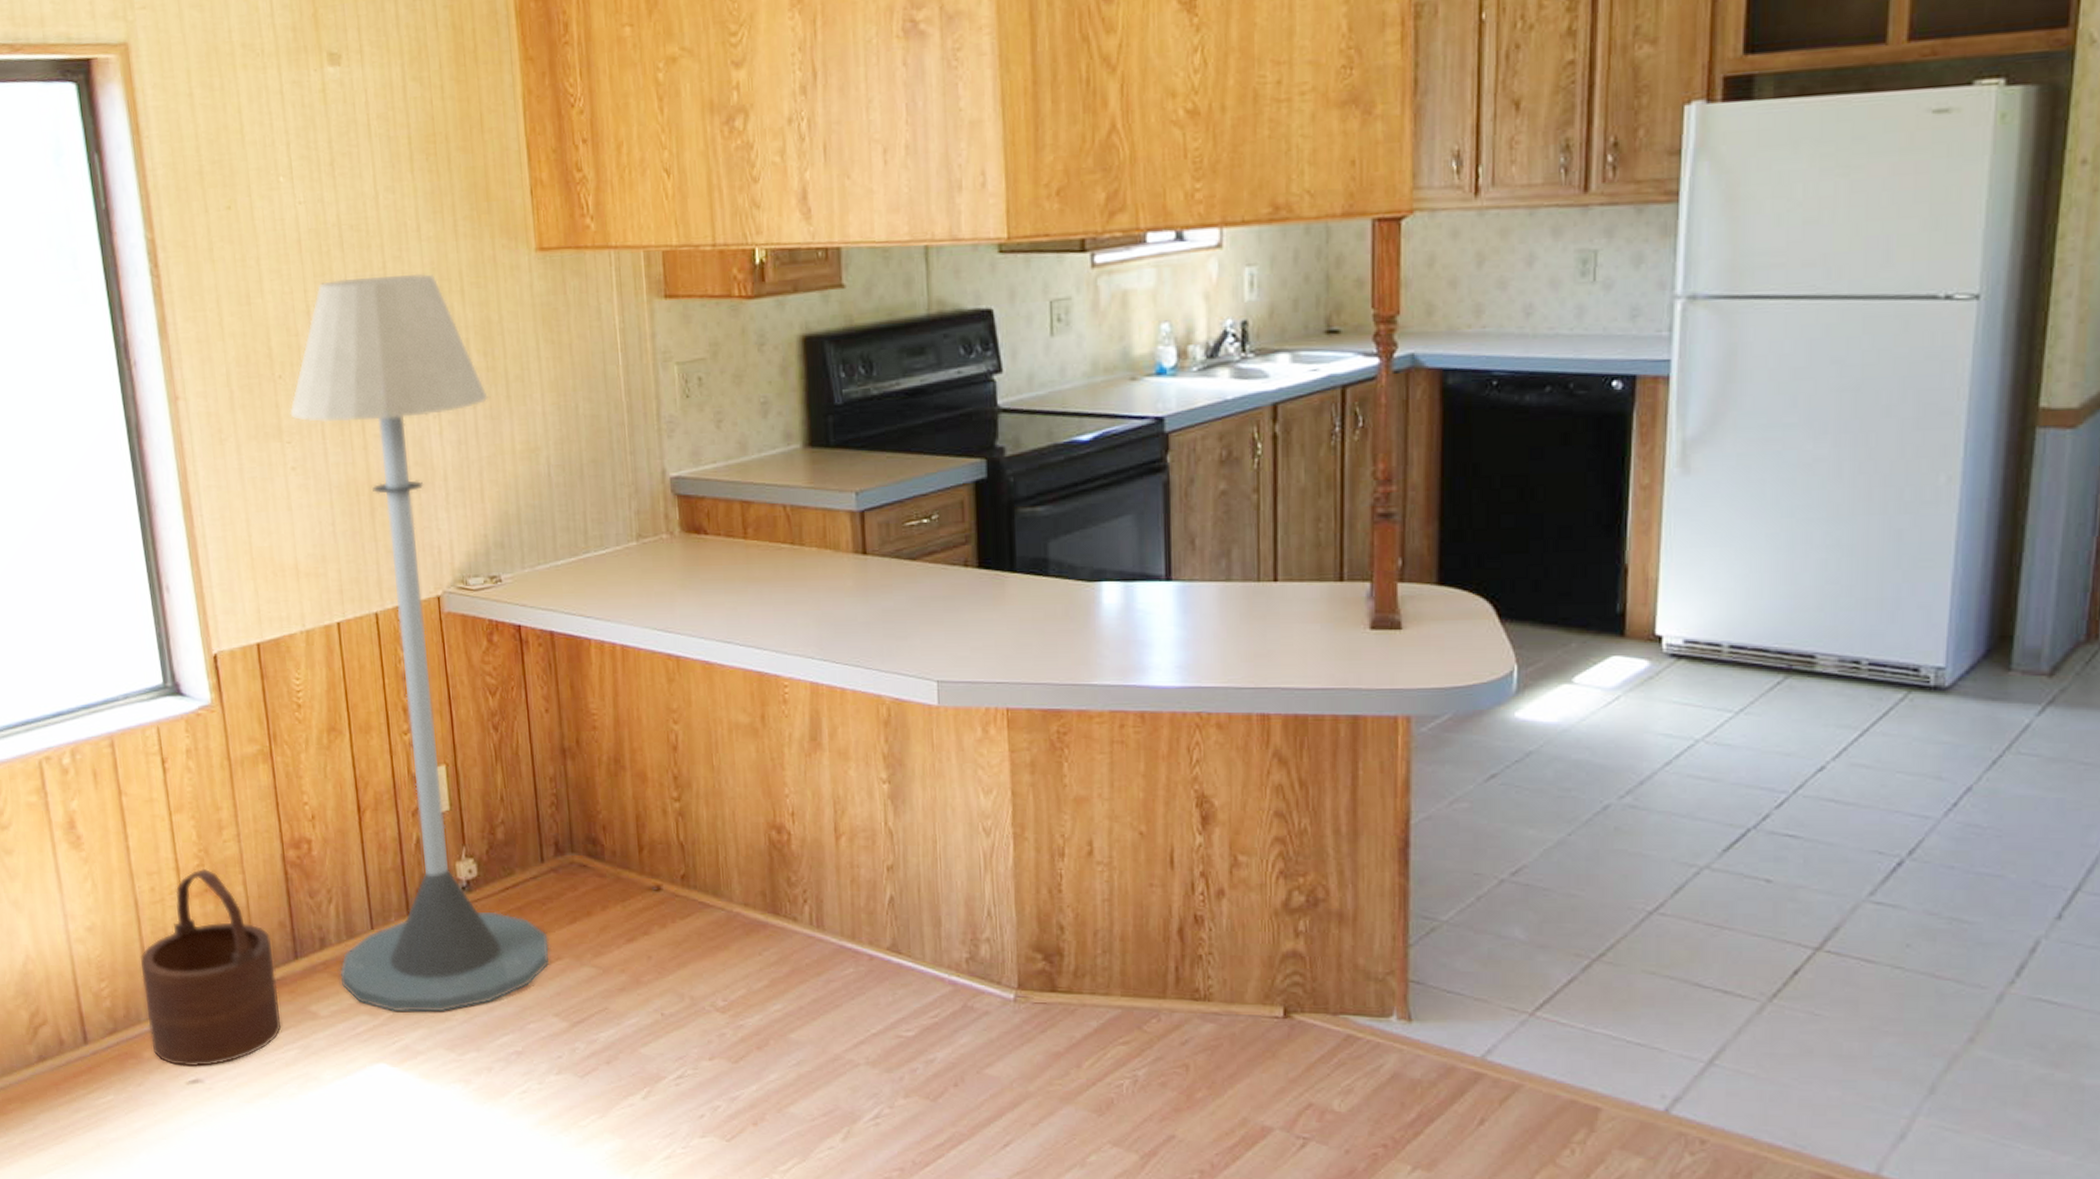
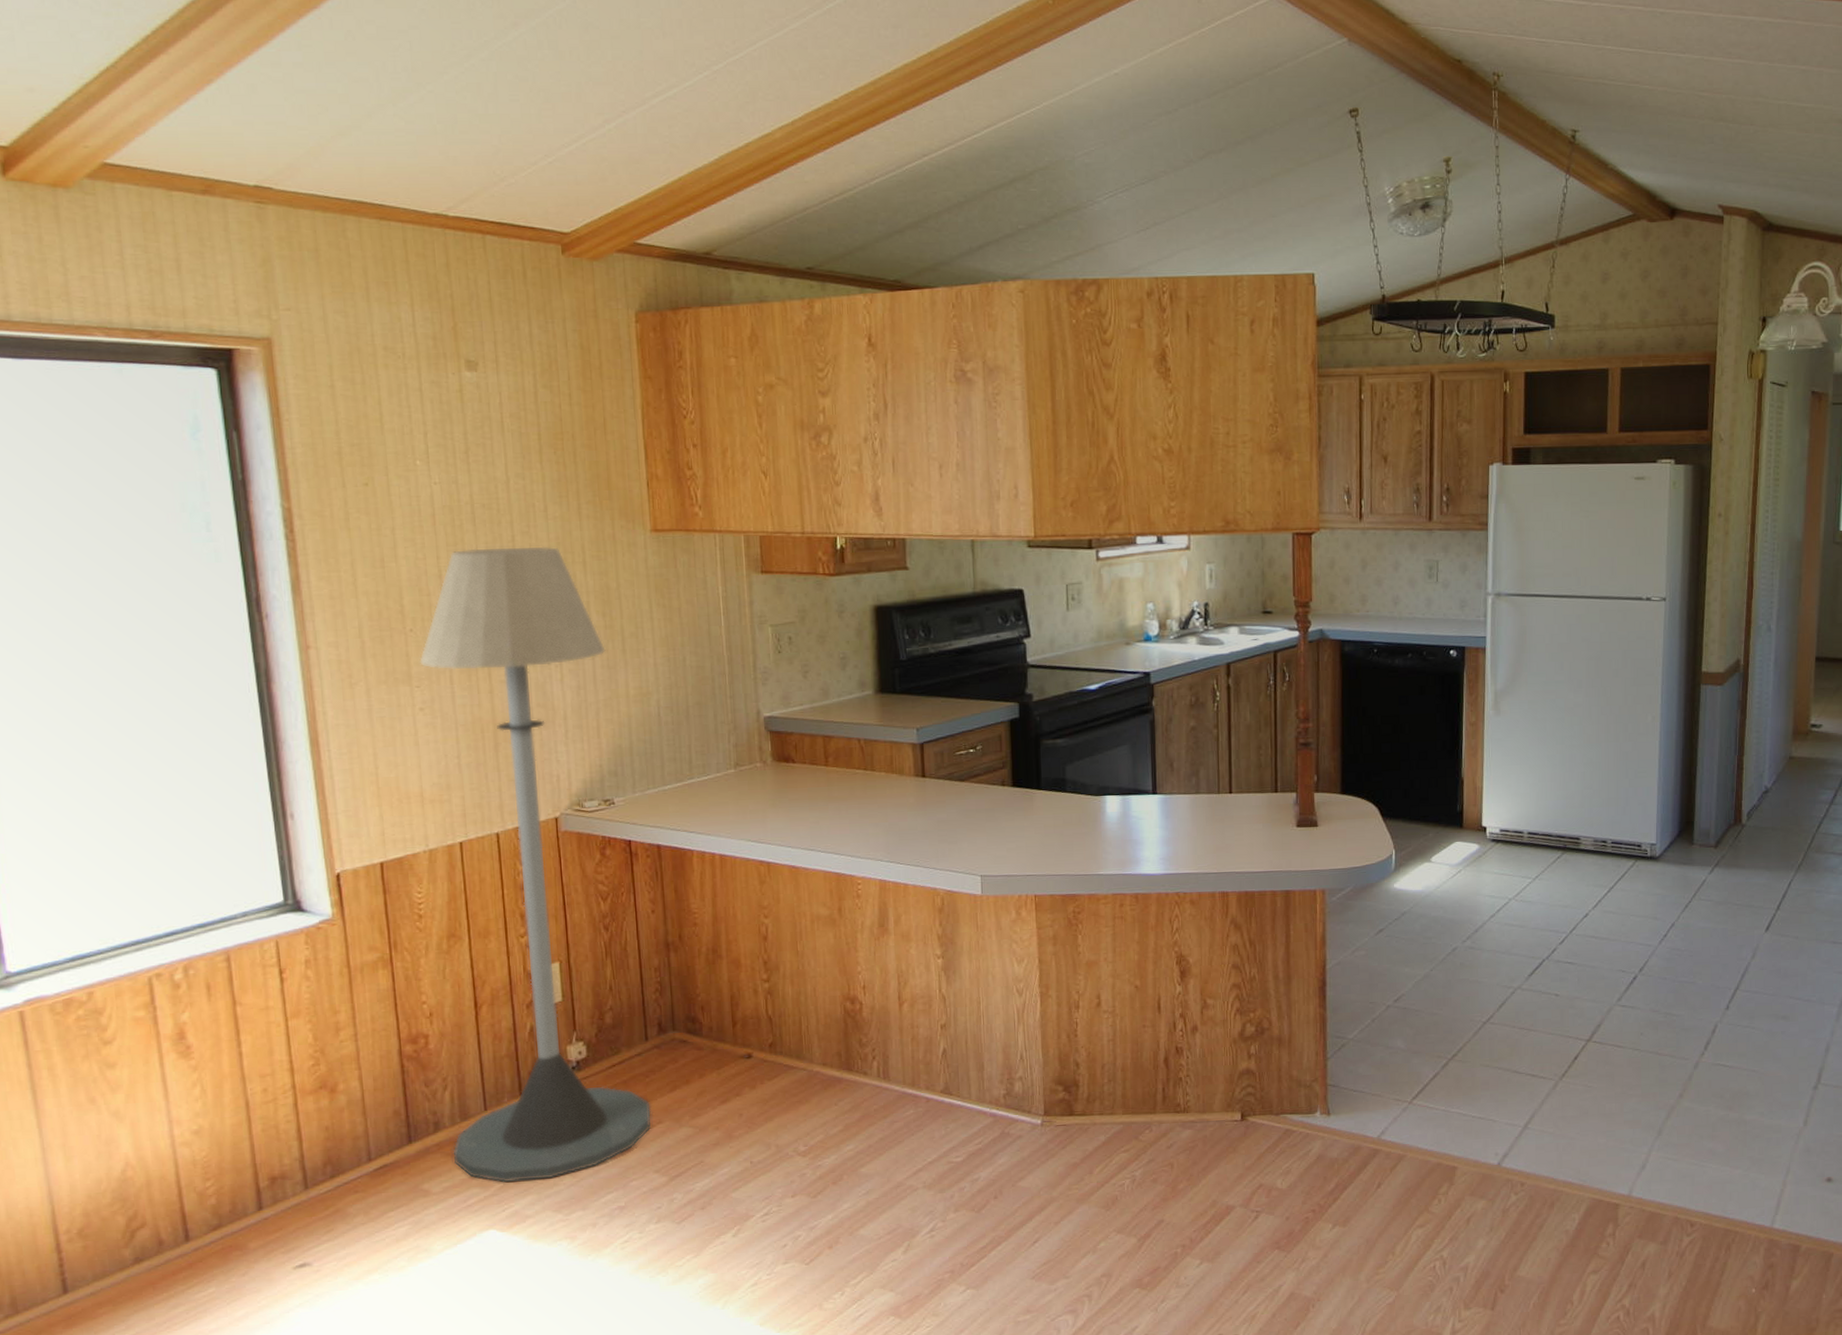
wooden bucket: present [141,868,282,1067] -> none [250,1067,393,1253]

